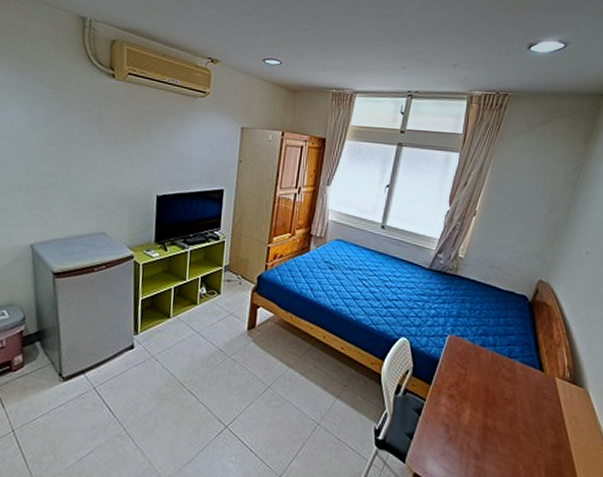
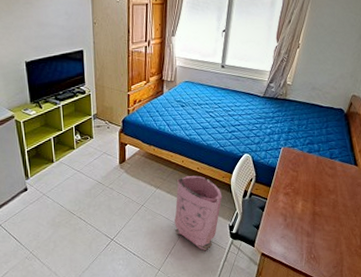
bag: none [306,355,370,460] -> present [174,175,223,251]

